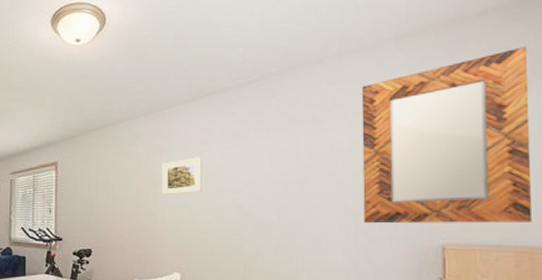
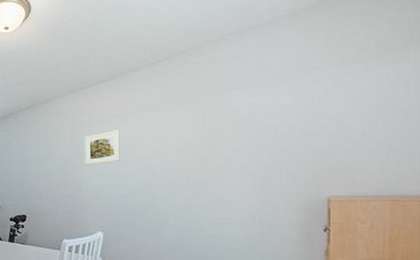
home mirror: present [361,46,532,224] -> none [260,16,407,182]

